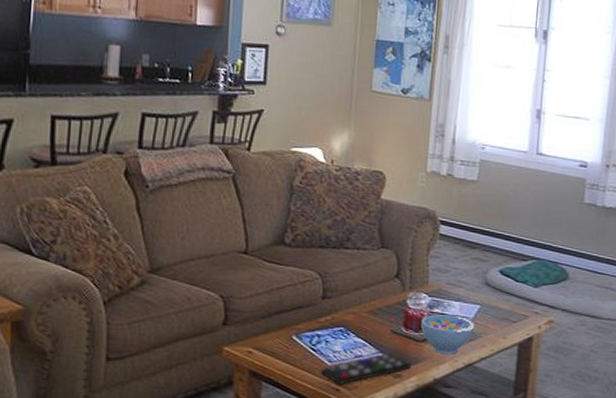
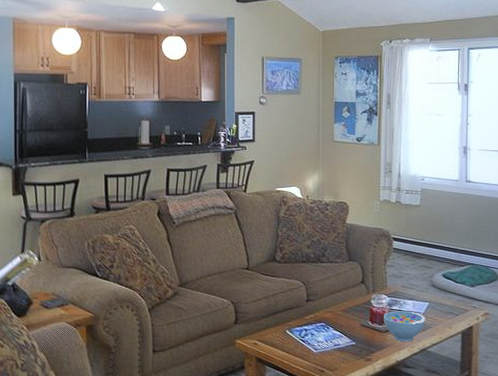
remote control: present [320,354,412,386] -> none [308,342,379,368]

